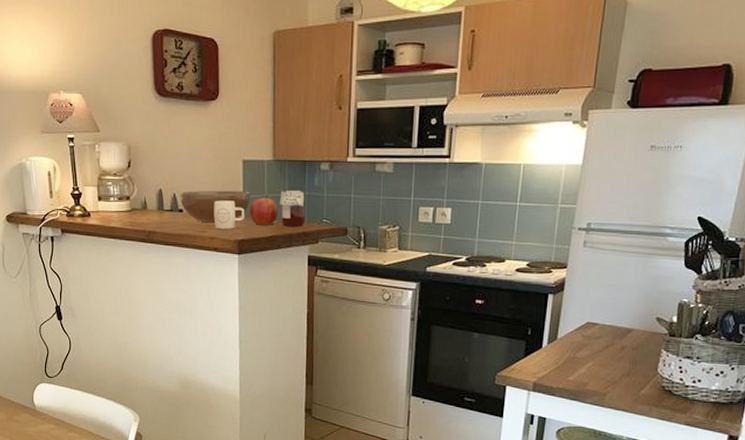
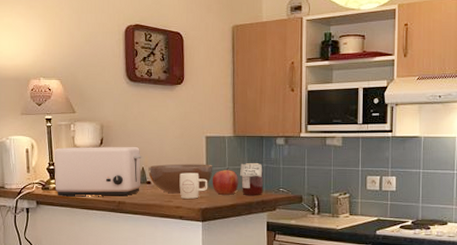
toaster: none [77,170,173,225] -> present [53,146,142,197]

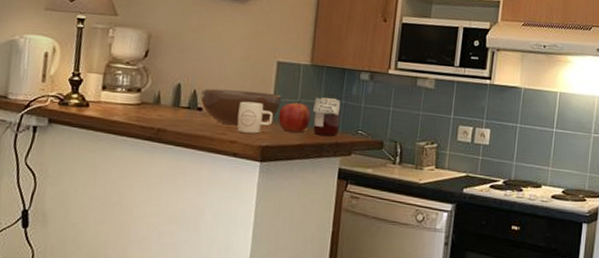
toaster: present [53,146,142,197] -> none [76,55,196,123]

